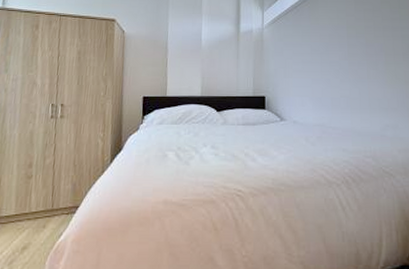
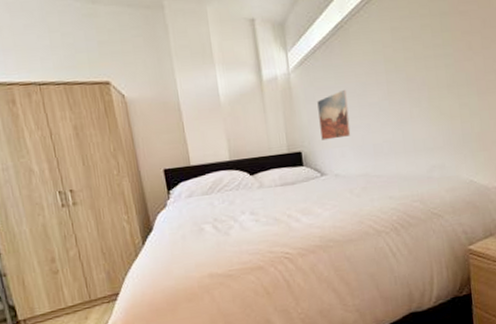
wall art: none [284,47,312,89] -> present [317,89,351,141]

